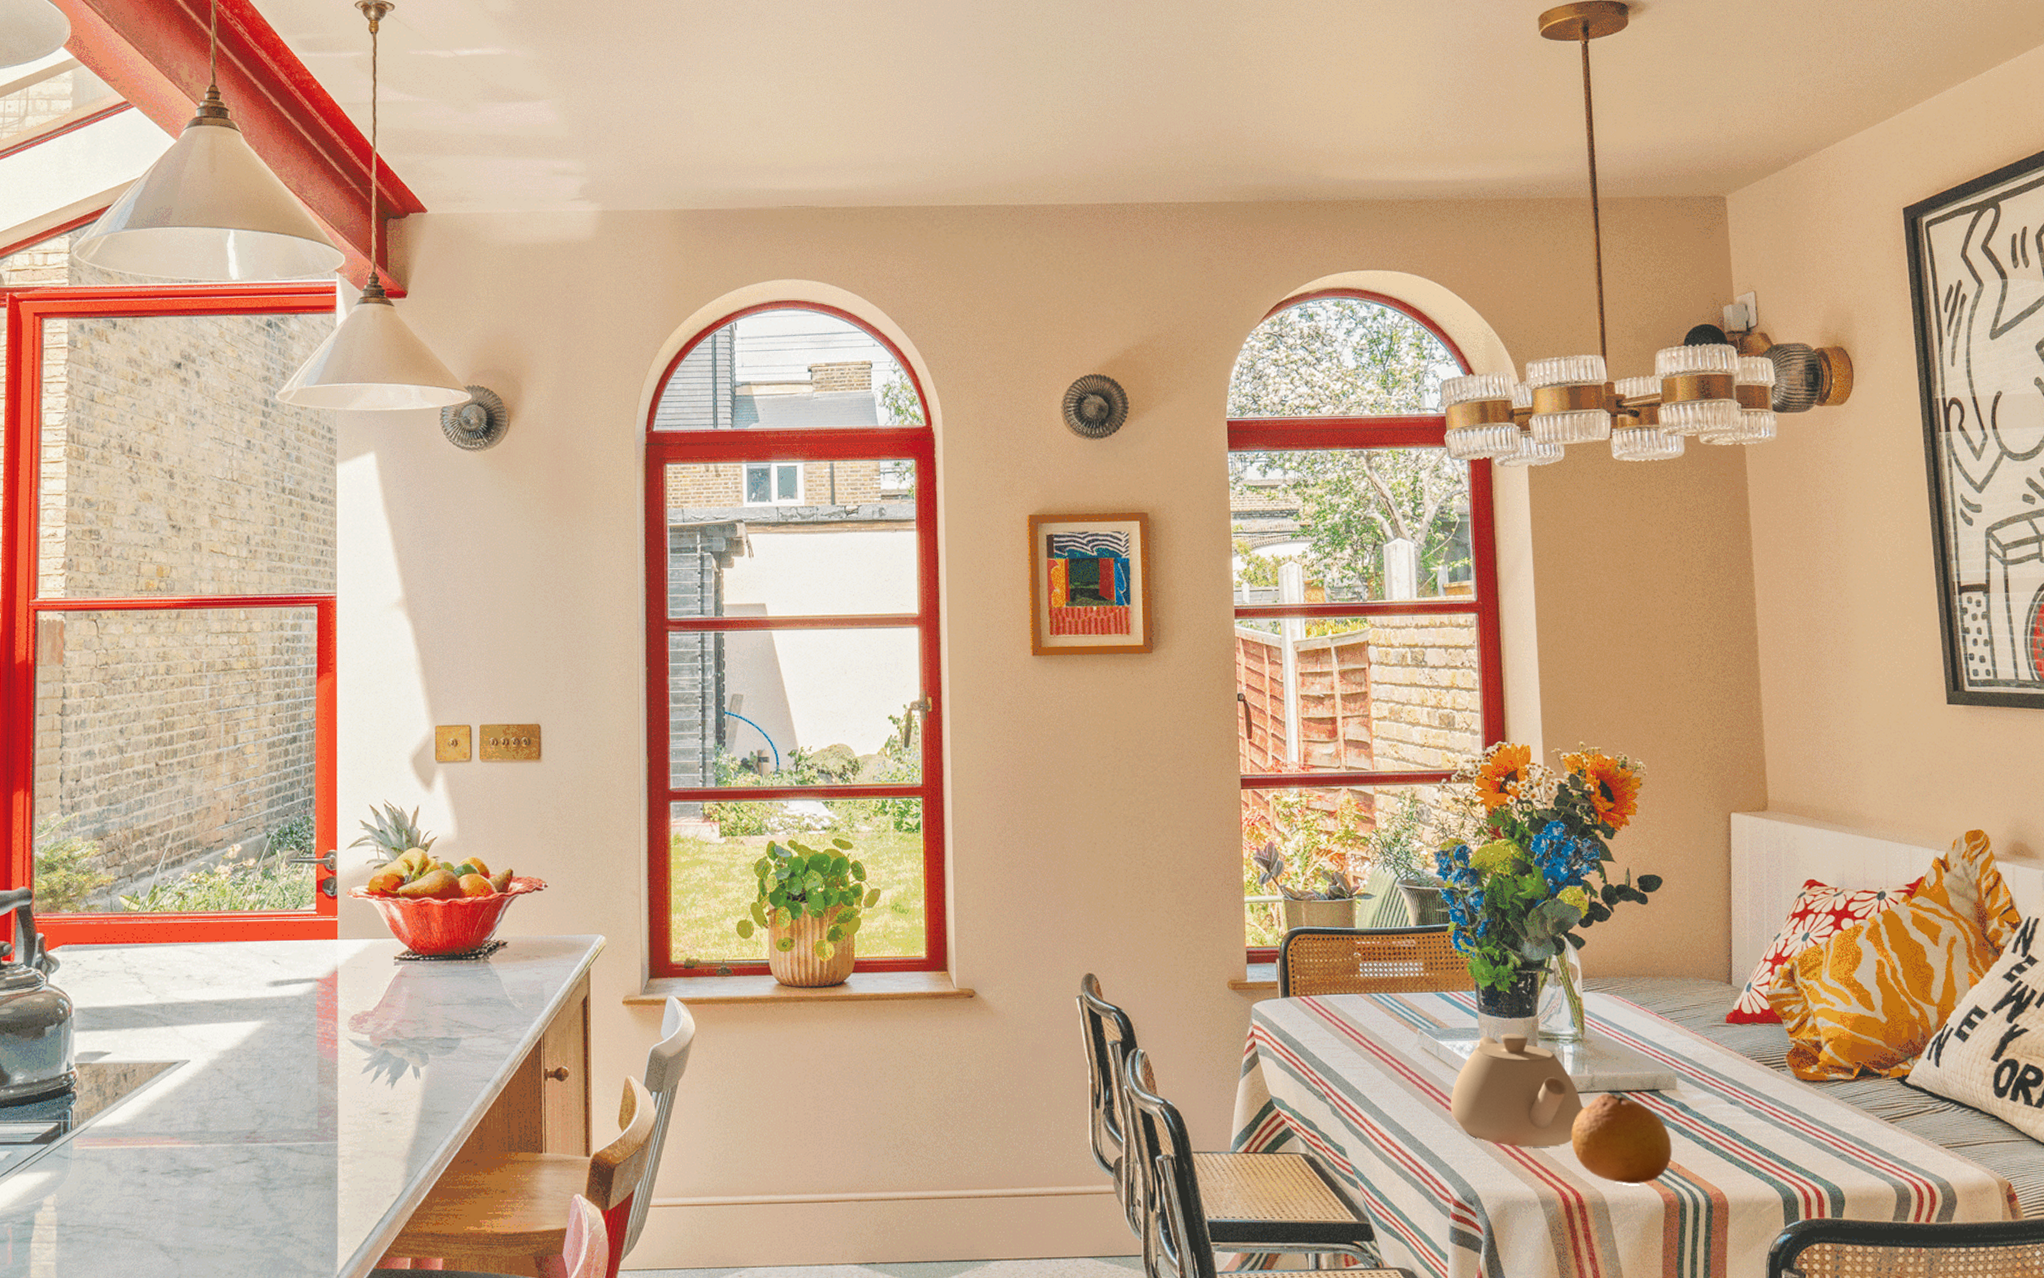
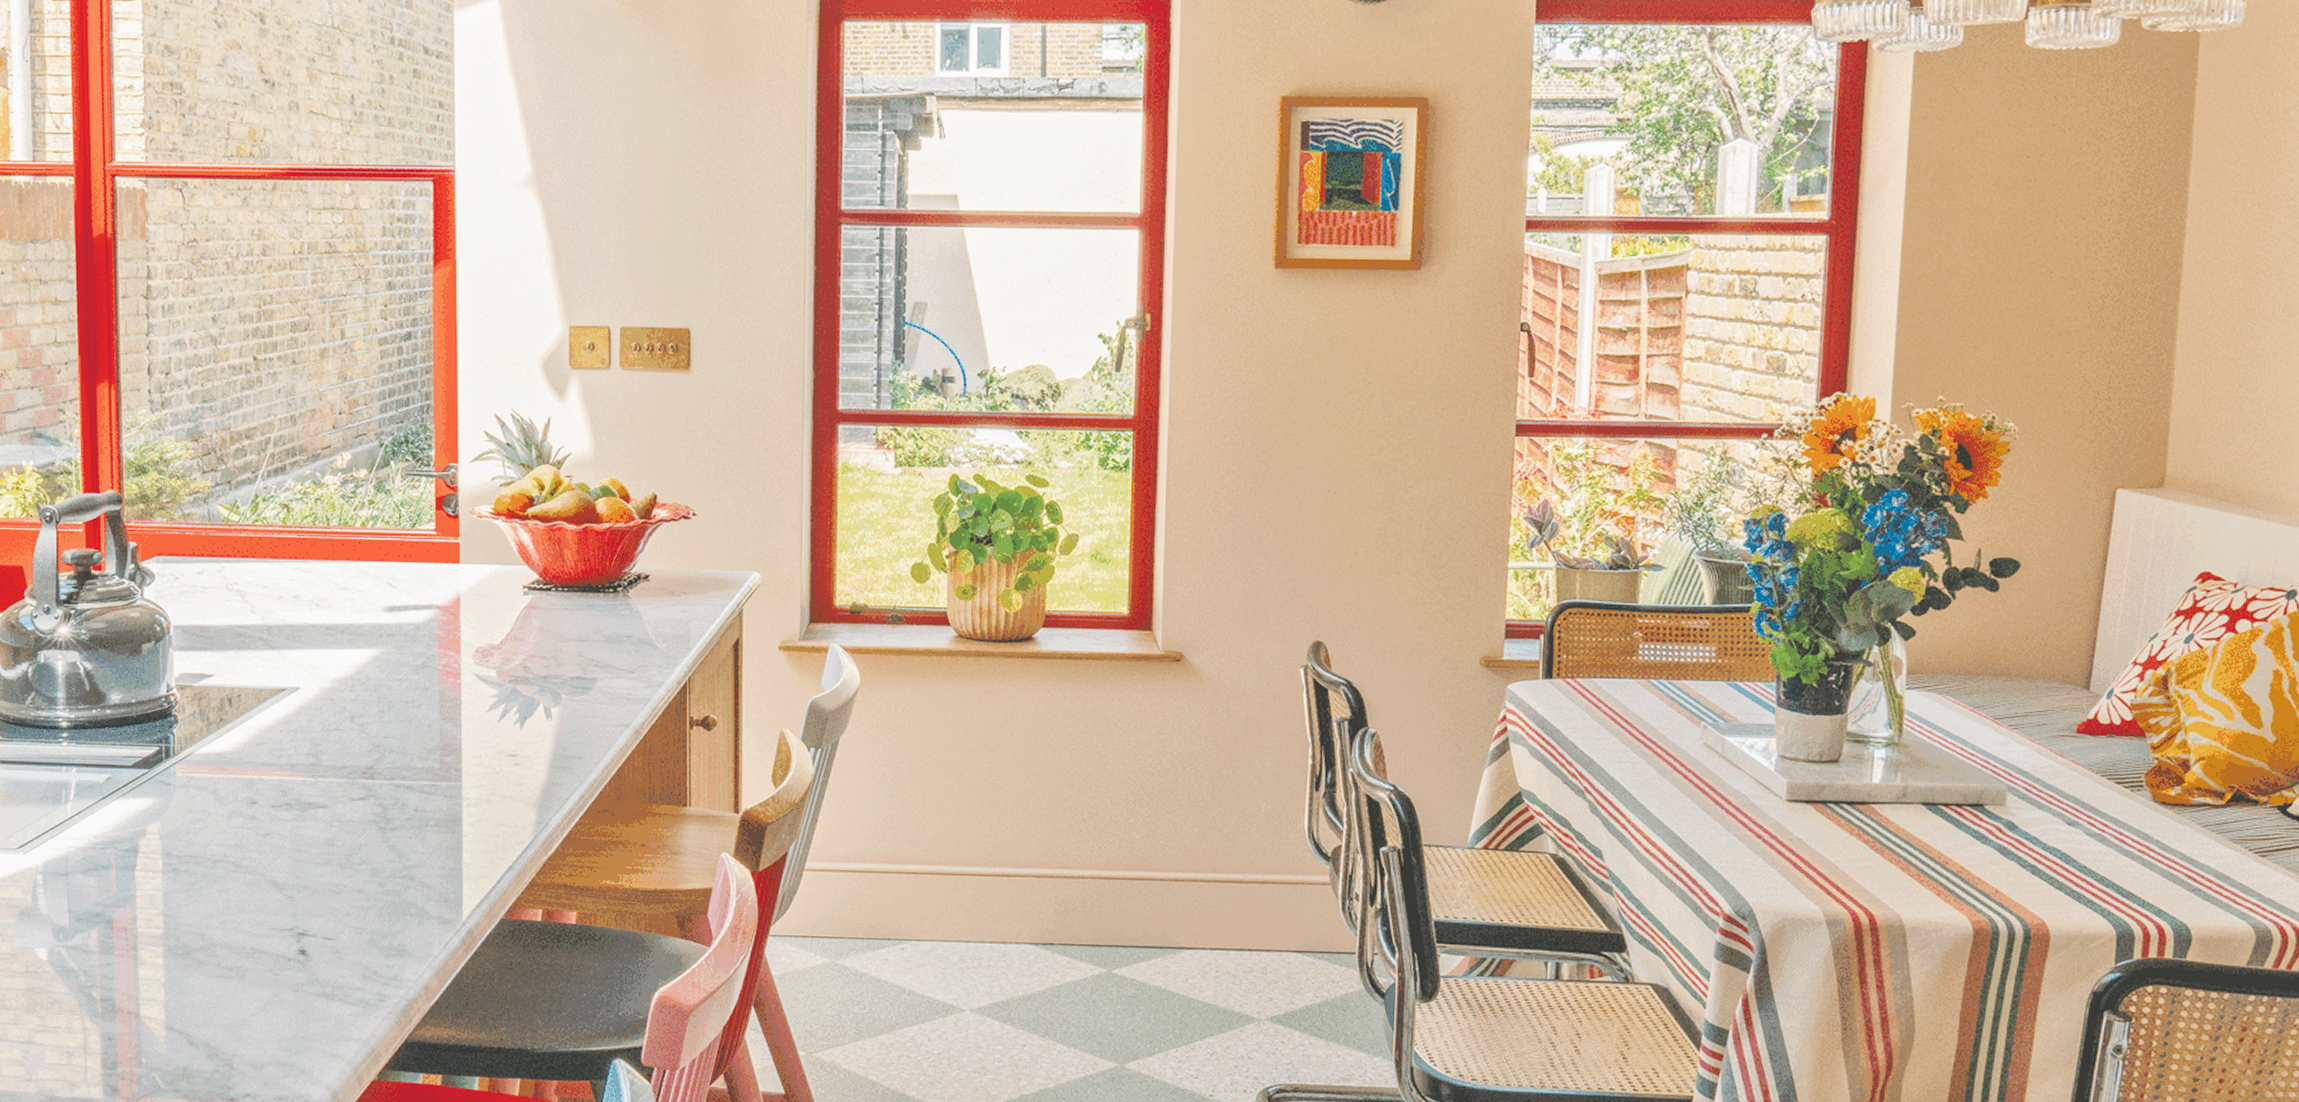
teapot: present [1450,1034,1584,1147] -> none [1730,733,1890,862]
fruit: present [1571,1093,1673,1184] -> none [1871,805,1992,908]

